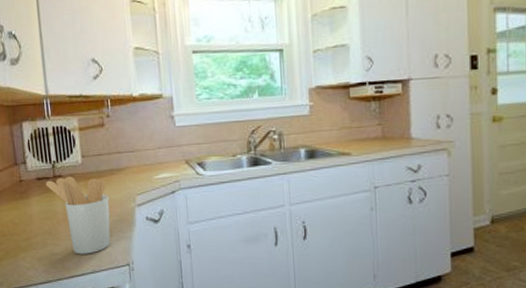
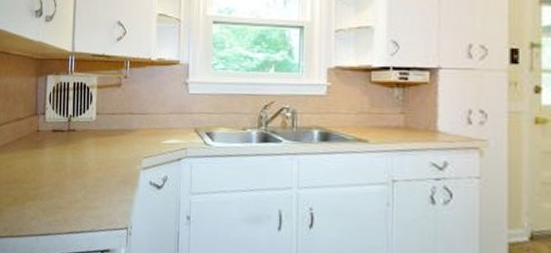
utensil holder: present [45,176,111,254] -> none [59,131,117,212]

